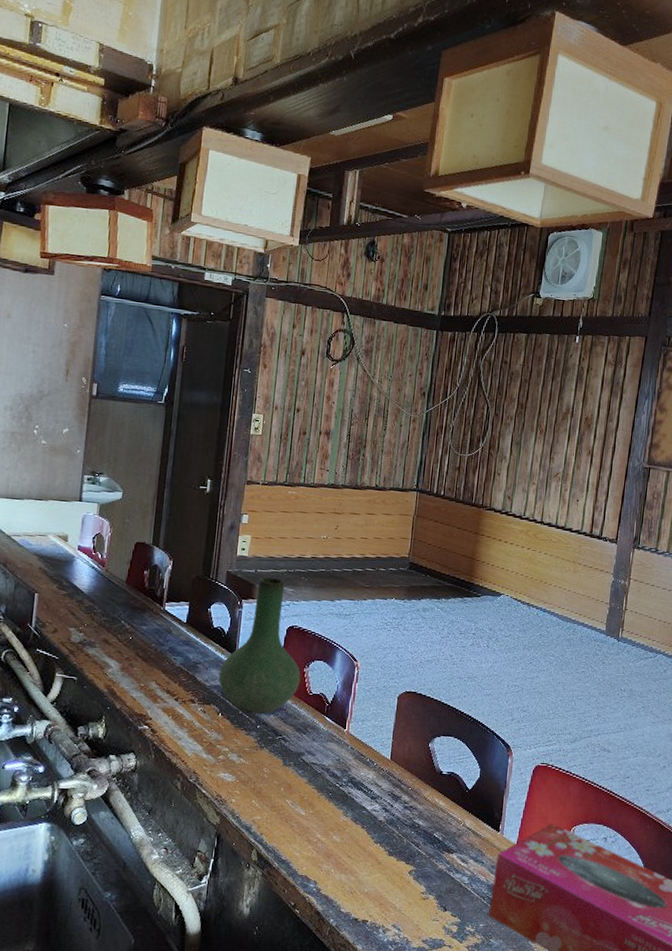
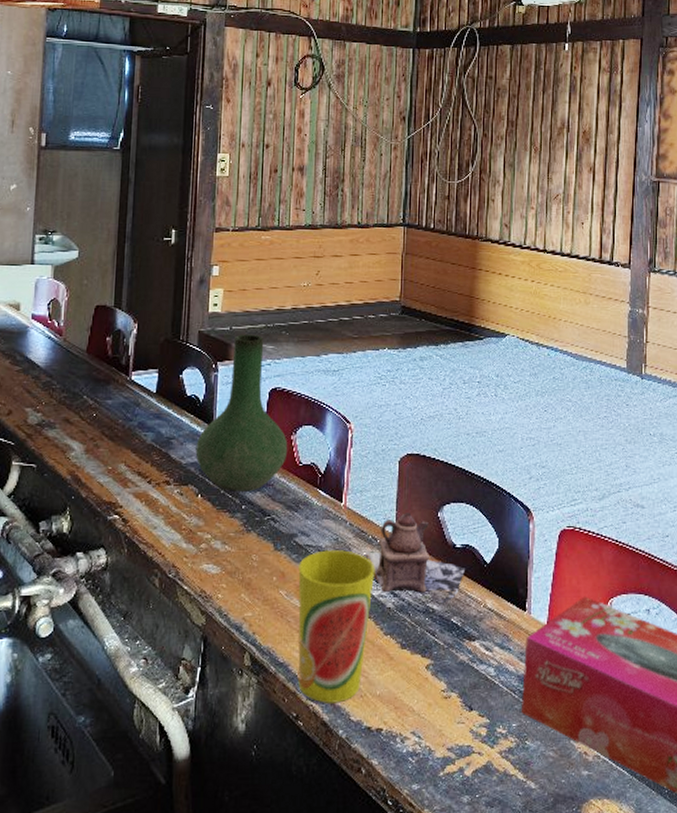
cup: none [297,768,371,897] -> present [297,550,376,703]
teapot: none [364,741,450,821] -> present [366,513,466,604]

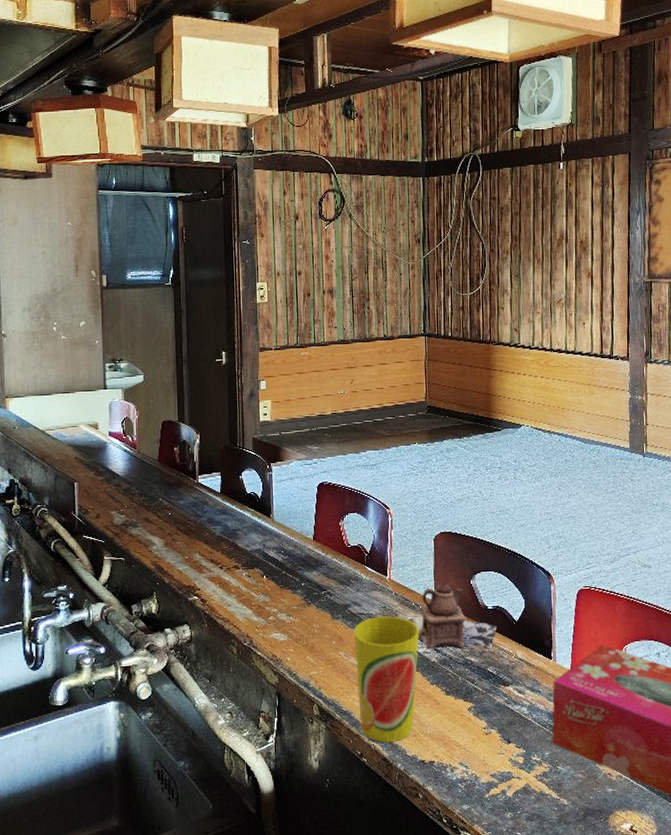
vase: present [195,334,288,492] -> none [258,437,337,572]

